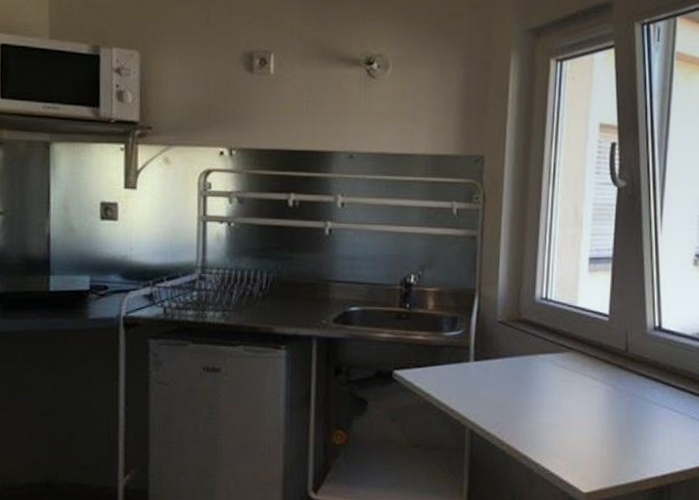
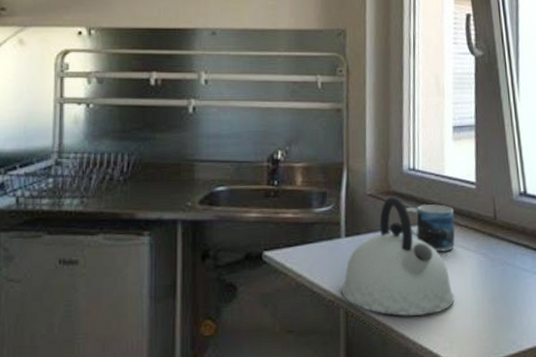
kettle: none [467,324,579,439] -> present [341,196,454,316]
mug: none [537,334,585,380] -> present [407,204,455,252]

